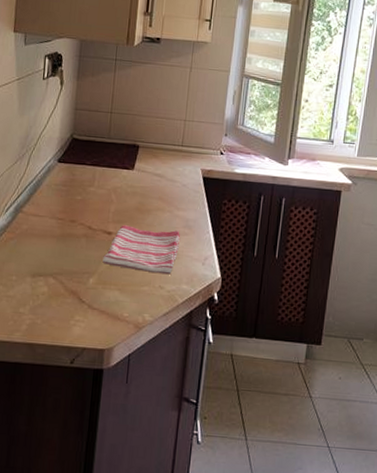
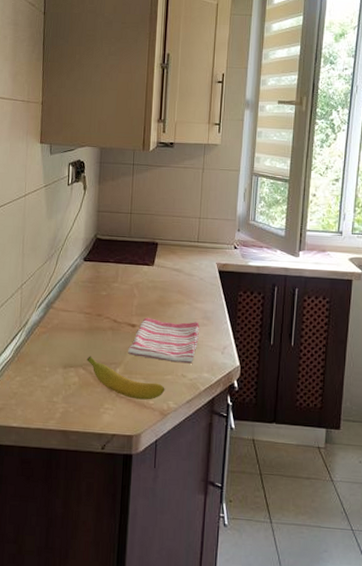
banana: none [57,264,141,312] -> present [86,356,165,400]

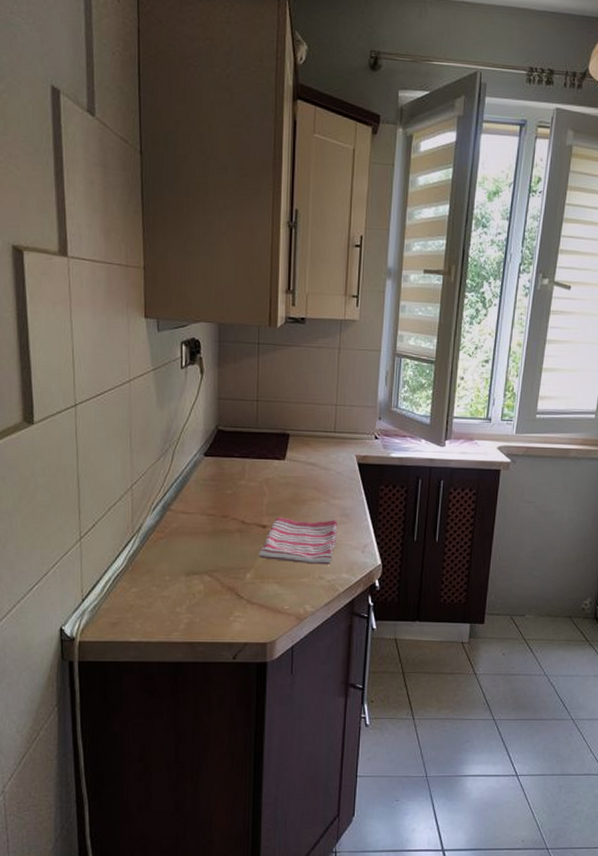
banana: present [86,356,165,400] -> none [212,561,301,605]

